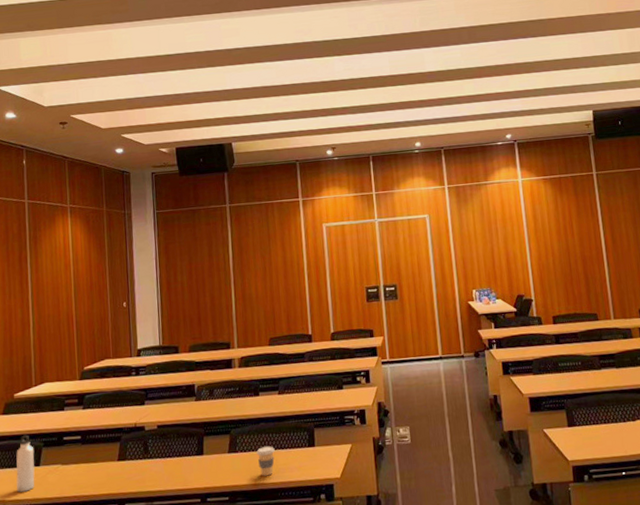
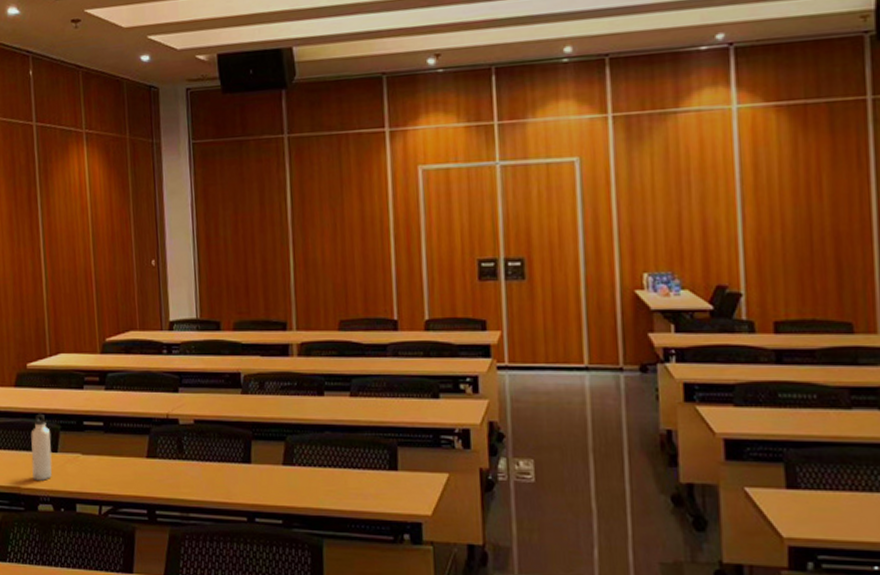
coffee cup: present [256,446,275,477] -> none [319,462,344,501]

